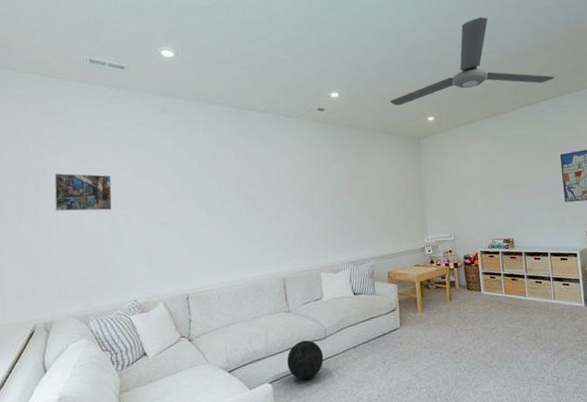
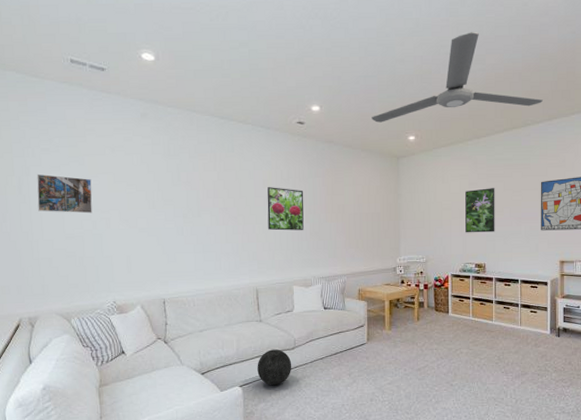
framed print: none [290,173,329,217] -> present [267,187,304,231]
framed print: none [487,163,520,209] -> present [465,188,495,233]

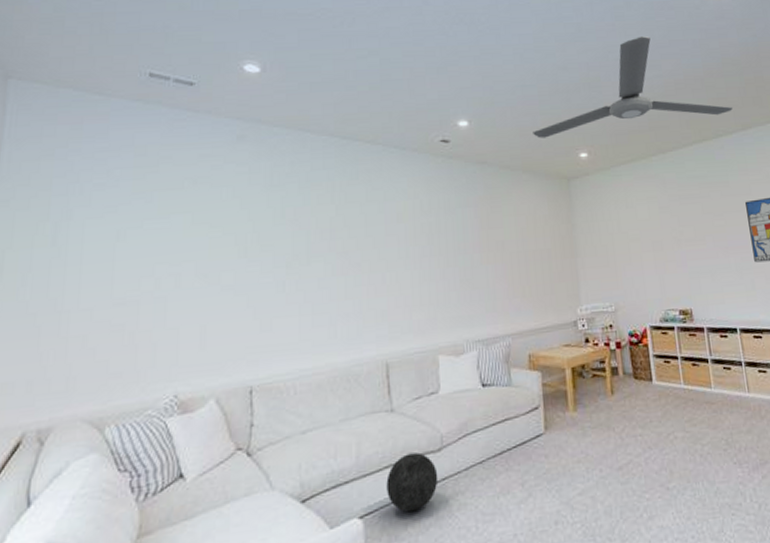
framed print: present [37,173,93,214] -> none [77,217,160,269]
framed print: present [267,187,304,231] -> none [401,221,452,279]
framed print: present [465,188,495,233] -> none [655,211,699,270]

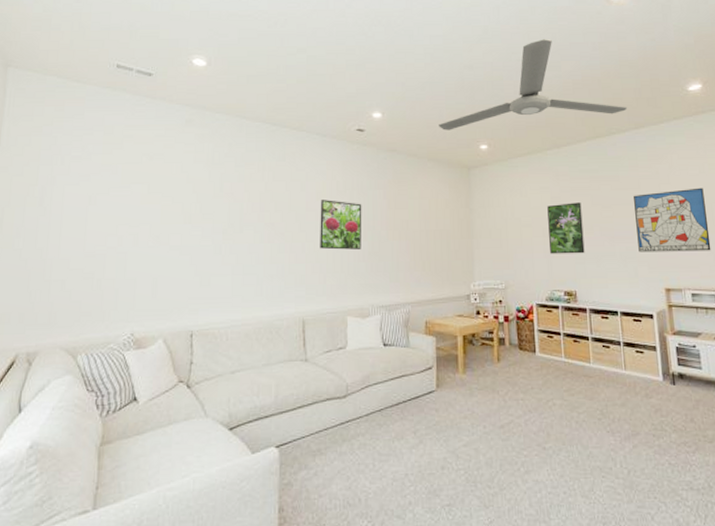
ball: present [386,452,439,512] -> none [299,397,343,447]
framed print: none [401,221,452,279] -> present [320,200,362,250]
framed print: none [655,211,699,270] -> present [547,202,585,254]

